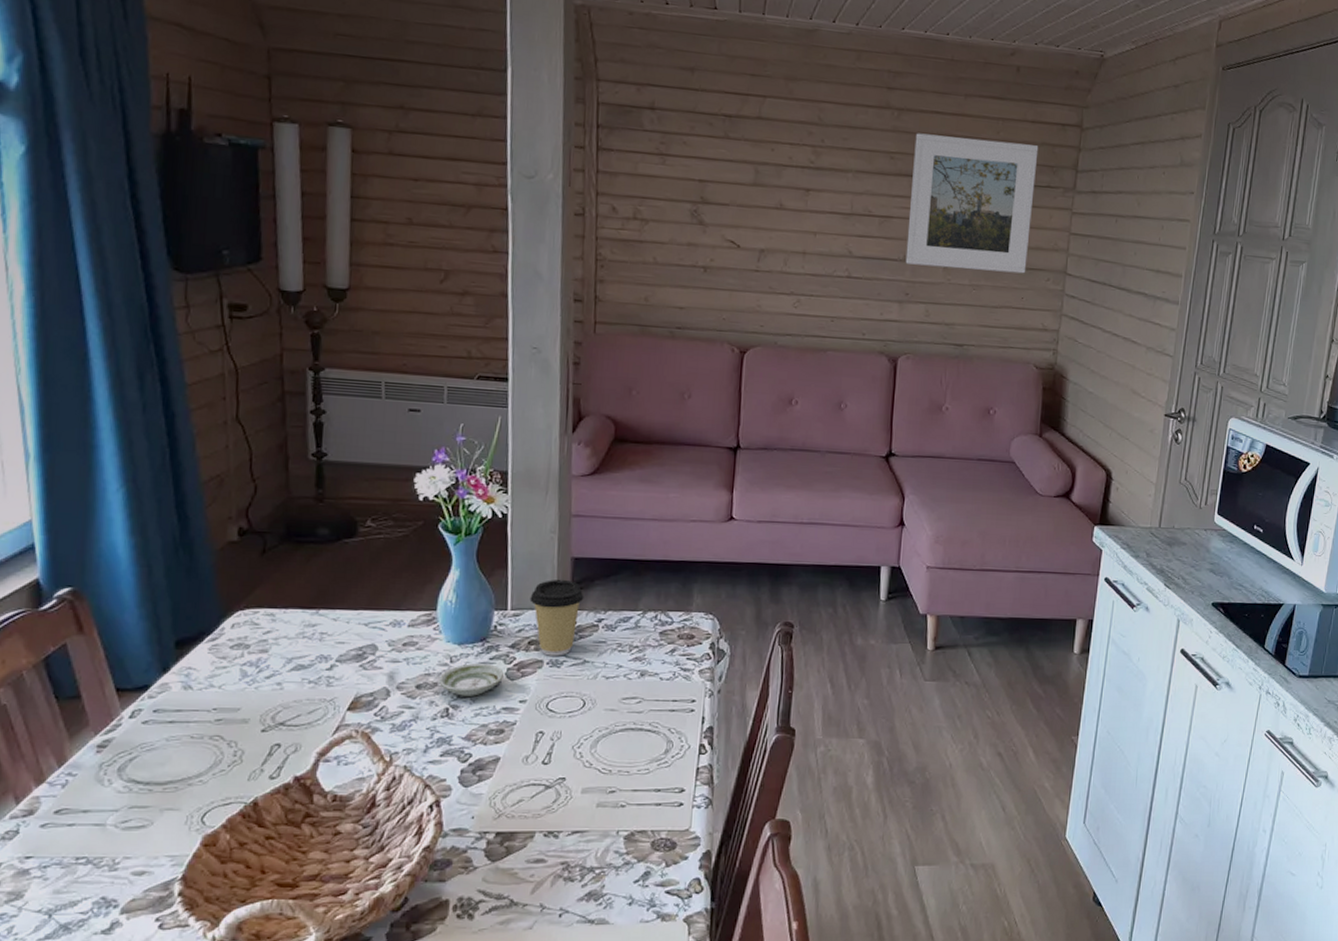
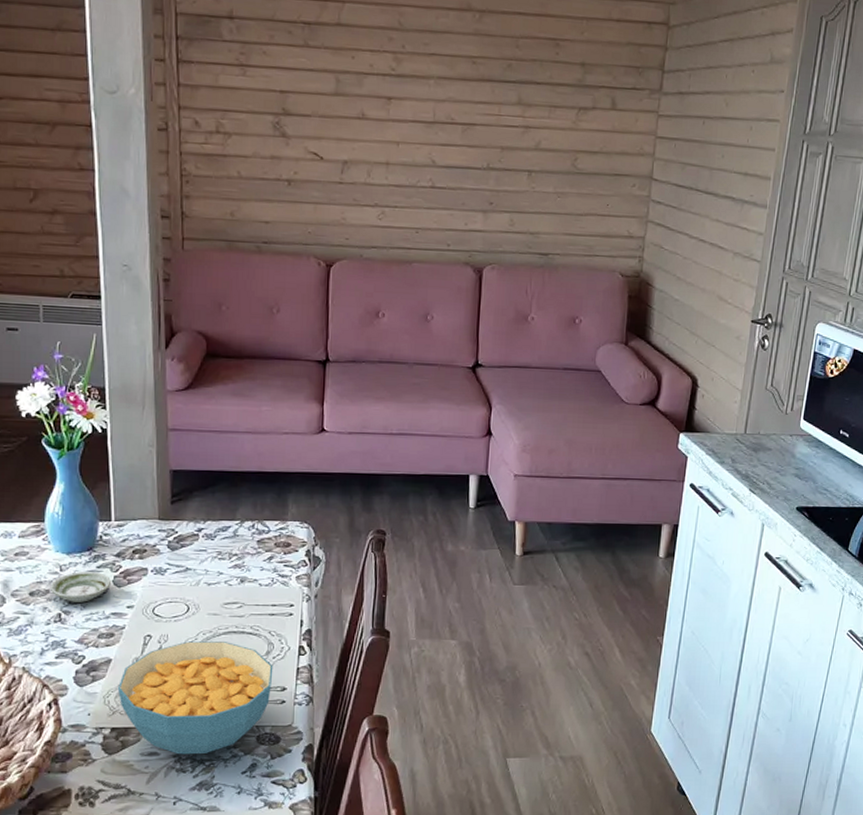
cereal bowl: none [504,738,672,862] -> present [117,641,273,755]
coffee cup: present [529,580,584,656] -> none [132,491,184,564]
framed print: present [905,133,1039,274] -> none [489,35,624,180]

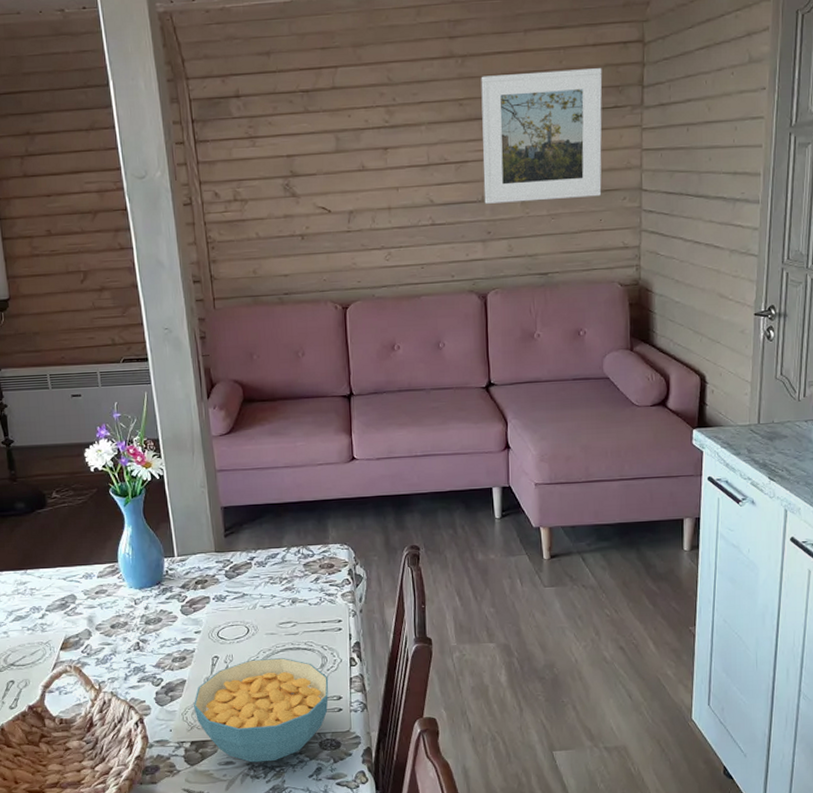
saucer: present [50,572,111,603] -> none [127,603,179,632]
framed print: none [489,35,624,180] -> present [481,68,603,204]

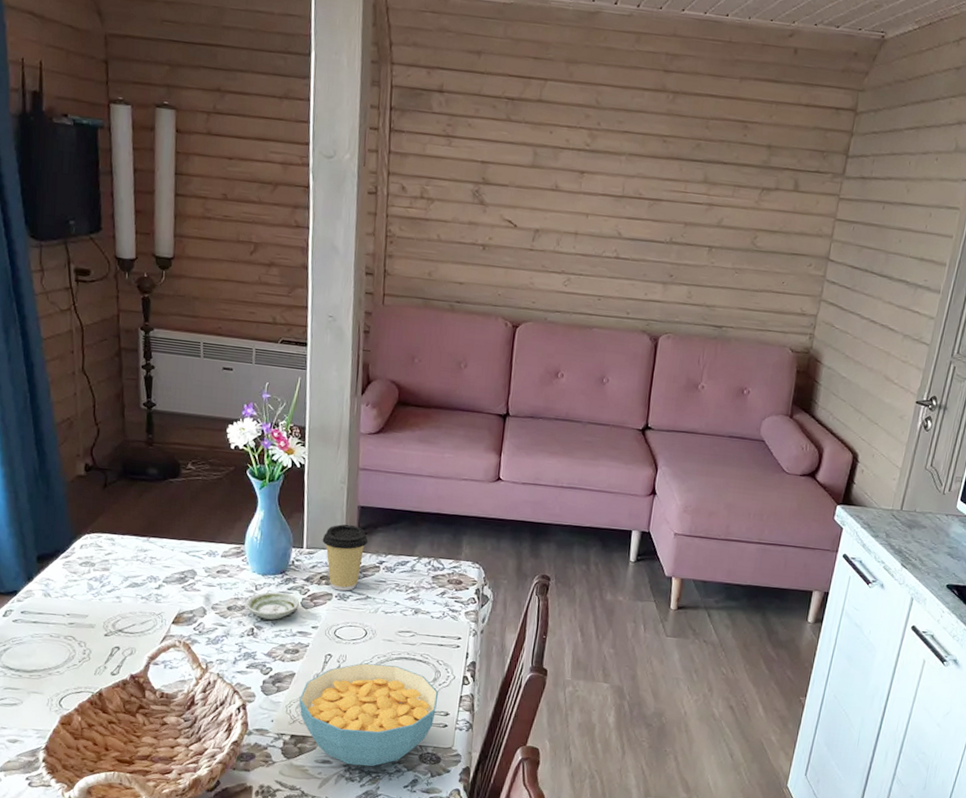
saucer: none [127,603,179,632] -> present [245,592,299,620]
coffee cup: none [191,527,236,593] -> present [322,524,369,591]
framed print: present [481,68,603,204] -> none [671,116,811,259]

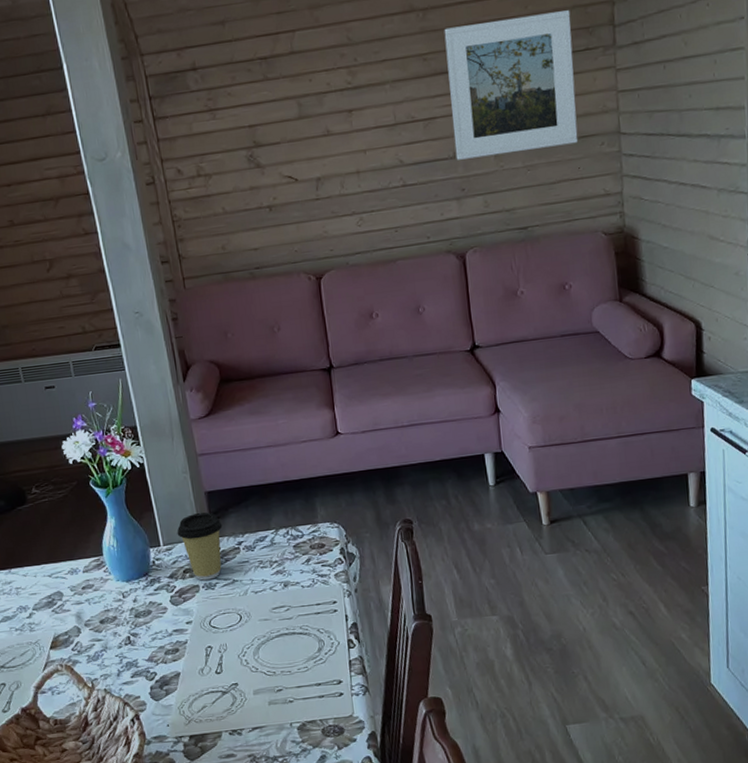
saucer: present [245,592,299,620] -> none [116,594,169,625]
cereal bowl: present [298,663,439,767] -> none [189,644,329,754]
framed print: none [671,116,811,259] -> present [444,10,578,160]

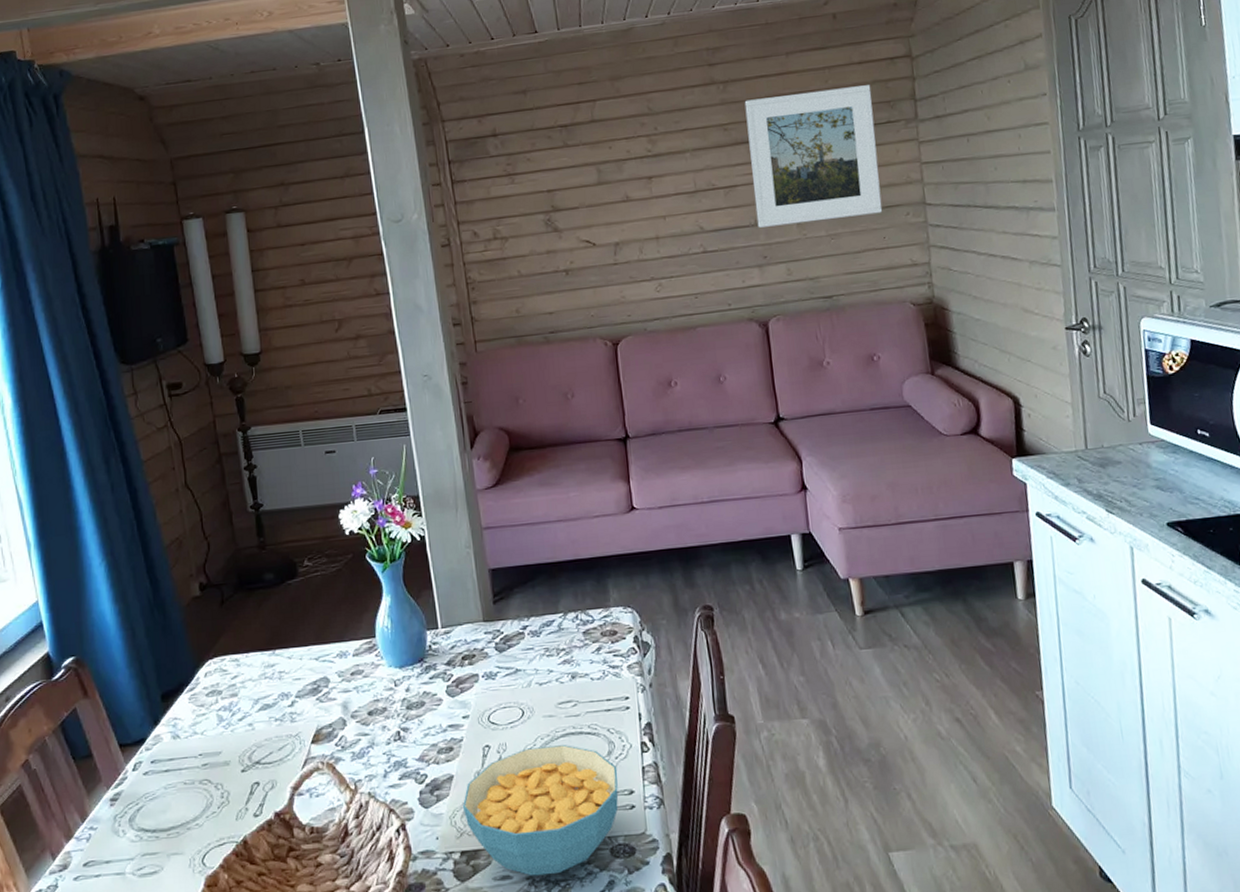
coffee cup: present [177,512,223,581] -> none [456,592,507,669]
cereal bowl: none [189,644,329,754] -> present [462,745,619,876]

